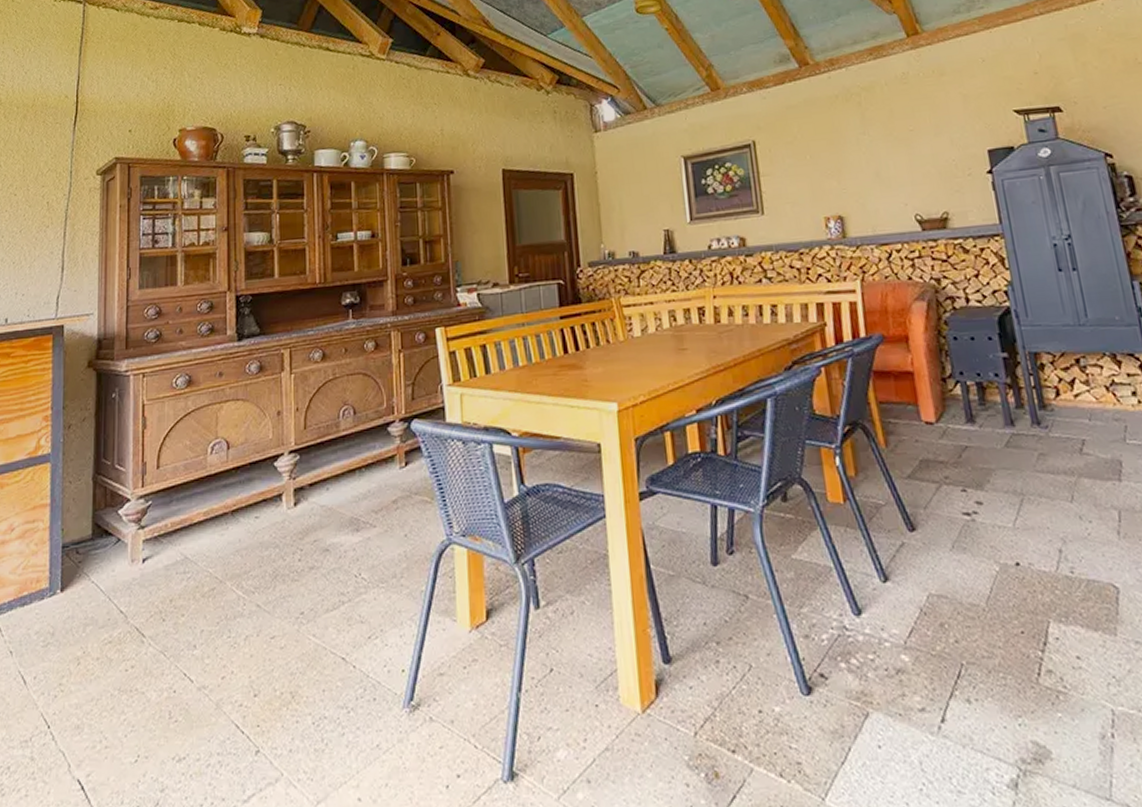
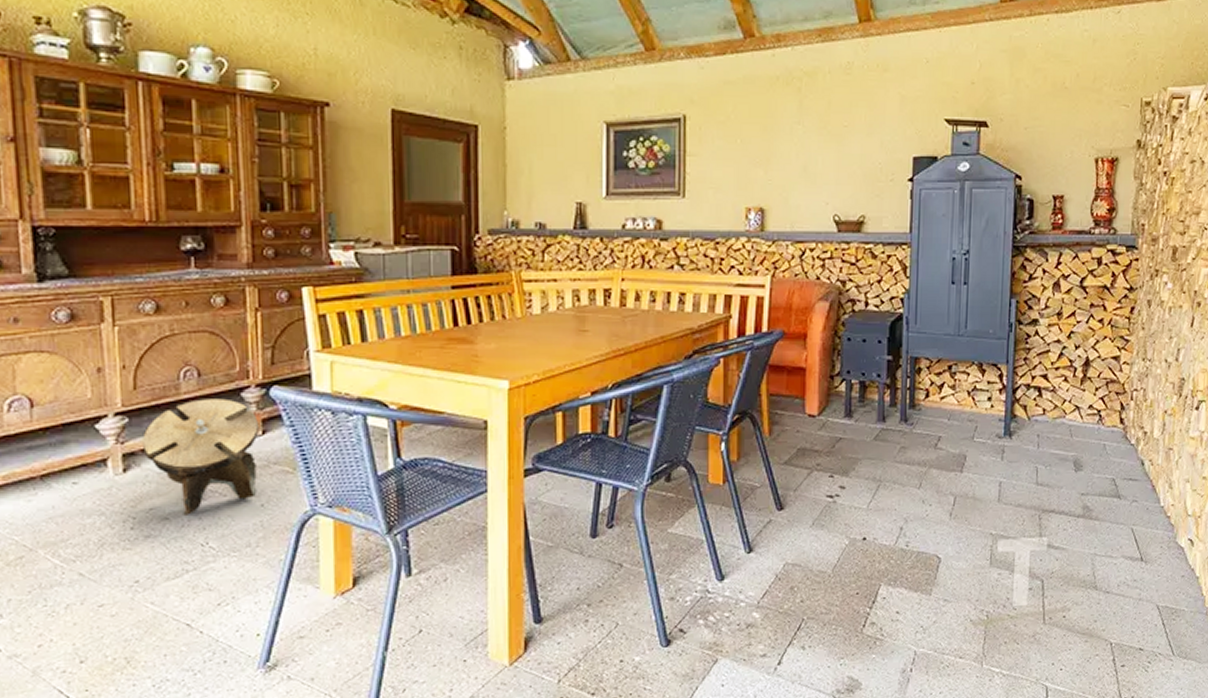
stool: none [310,433,403,547] -> present [142,398,260,515]

